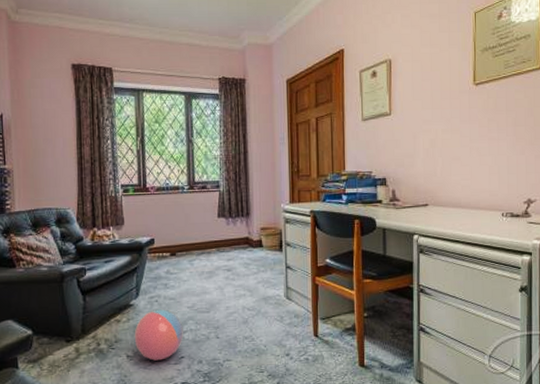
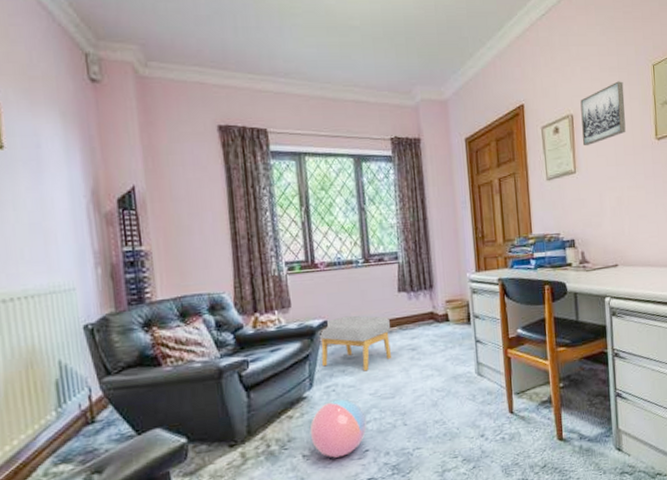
footstool: none [146,236,210,286] -> present [319,315,392,372]
wall art: none [399,28,444,90] -> present [580,81,626,146]

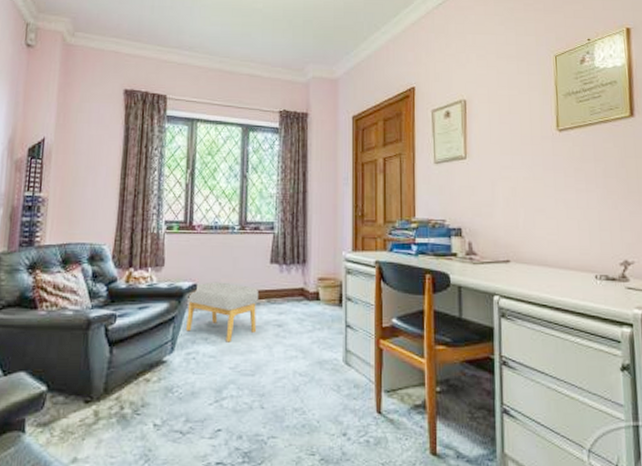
ball: present [309,398,367,458] -> none [164,367,222,433]
wall art: present [580,81,626,146] -> none [474,70,523,133]

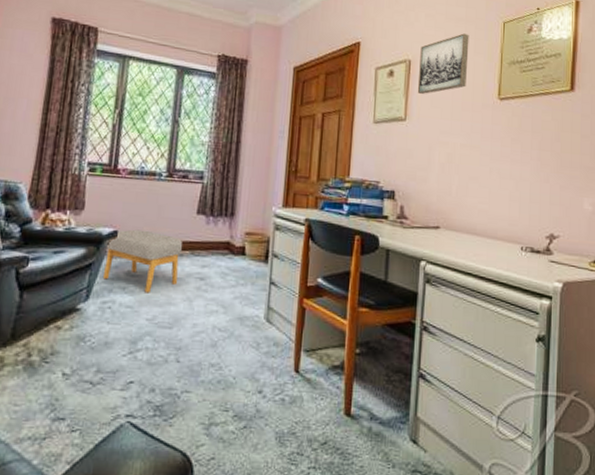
wall art: none [474,70,523,133] -> present [417,33,469,95]

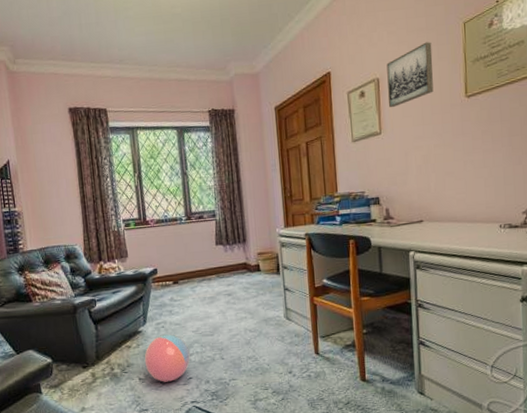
ball: none [75,317,138,384] -> present [144,333,190,382]
footstool: present [102,229,183,293] -> none [150,265,211,312]

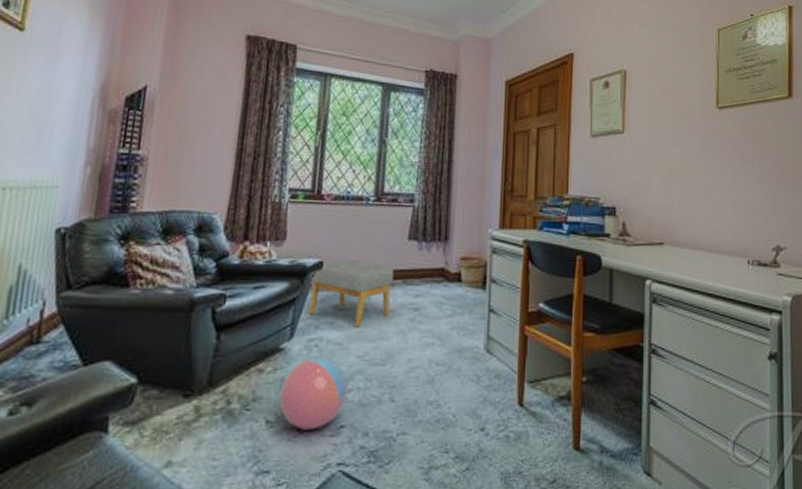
footstool: none [150,265,211,312] -> present [307,259,395,328]
wall art: present [386,42,434,108] -> none [634,41,685,106]

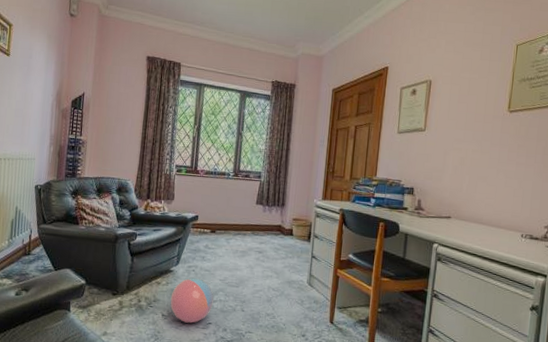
footstool: present [307,259,395,328] -> none [188,215,246,261]

